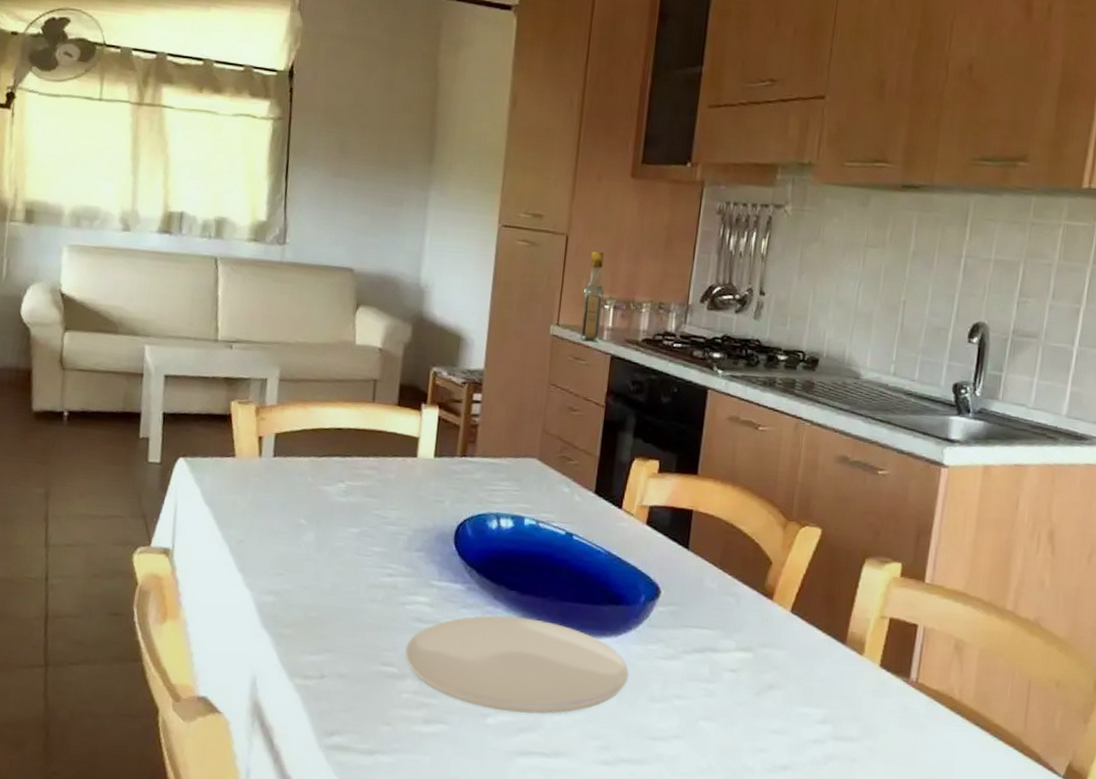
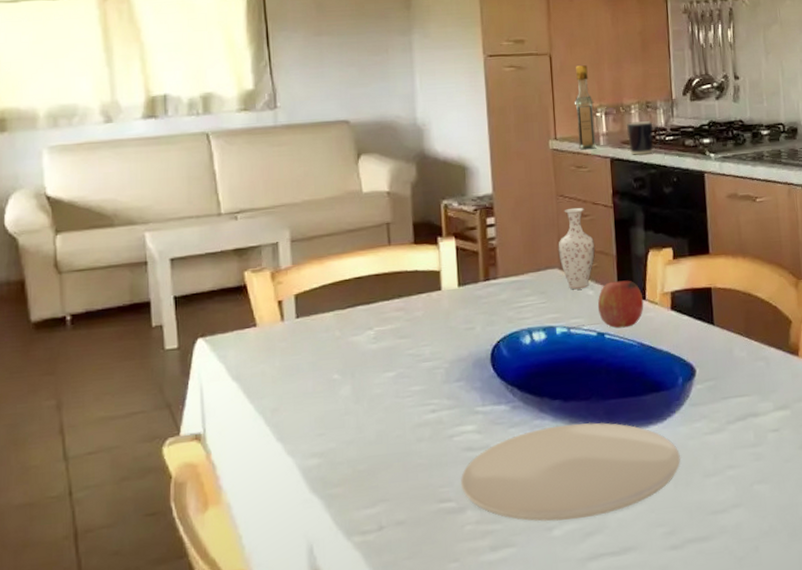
vase: none [540,399,580,485] -> present [558,207,595,290]
fruit: none [570,483,620,533] -> present [597,280,644,328]
mug: none [632,321,670,358] -> present [626,121,662,155]

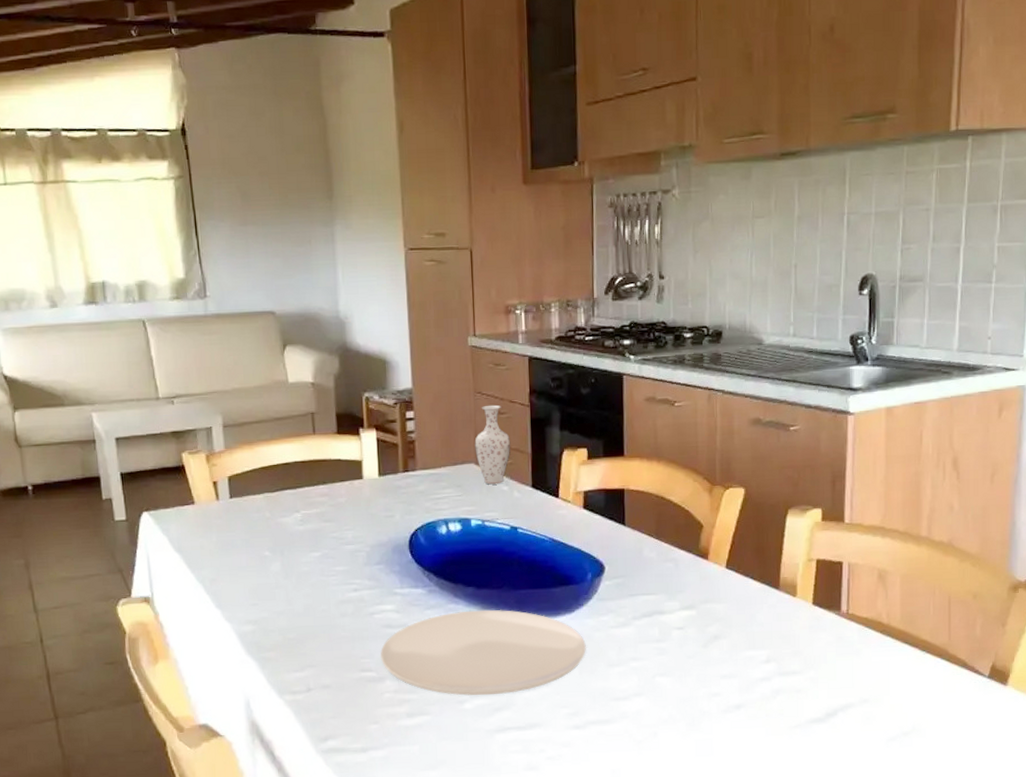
bottle: present [574,65,596,149] -> none [493,261,515,346]
fruit: present [597,280,644,328] -> none [511,478,557,524]
mug: present [626,121,662,155] -> none [545,320,582,354]

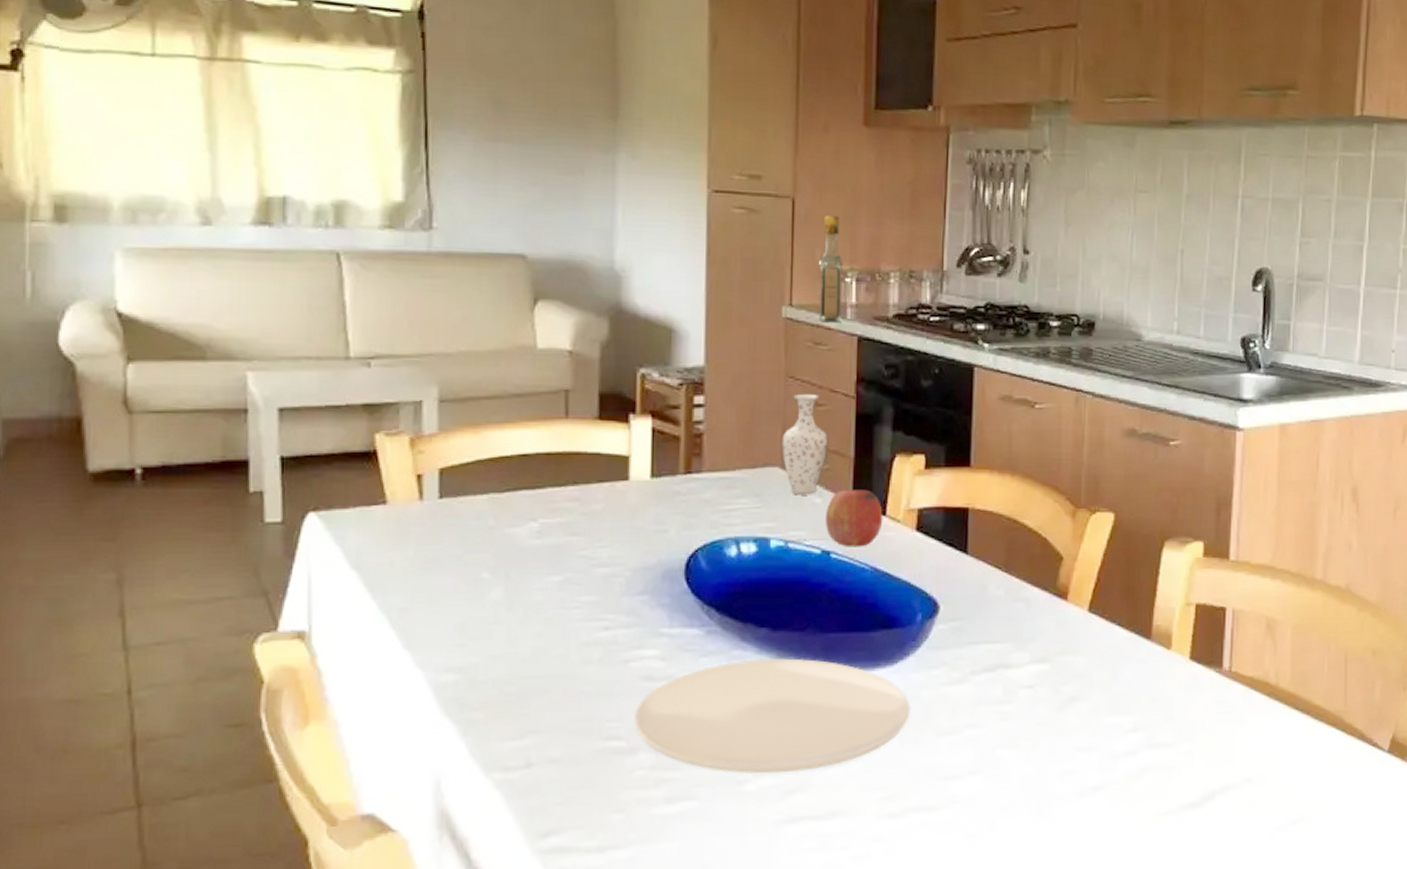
bottle: none [493,261,515,346] -> present [818,216,844,321]
fruit: none [511,478,557,524] -> present [825,489,883,547]

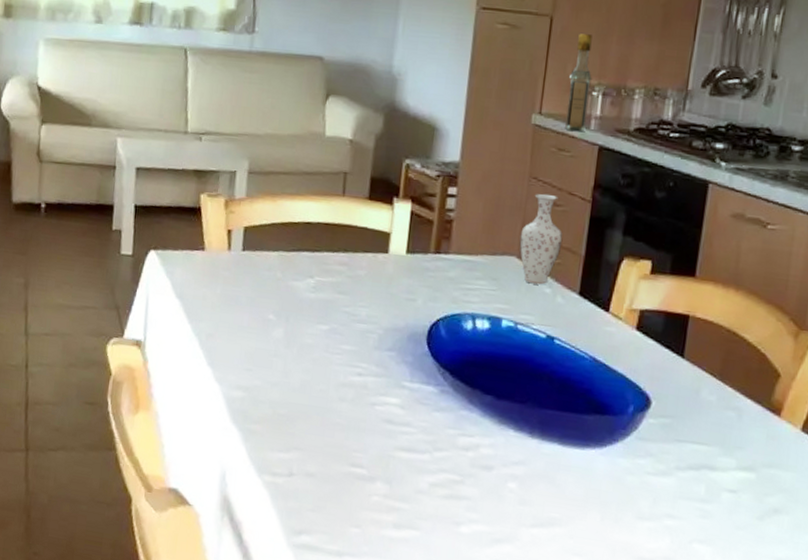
plate: present [635,658,910,774] -> none [375,420,614,527]
fruit: present [825,489,883,547] -> none [552,283,606,338]

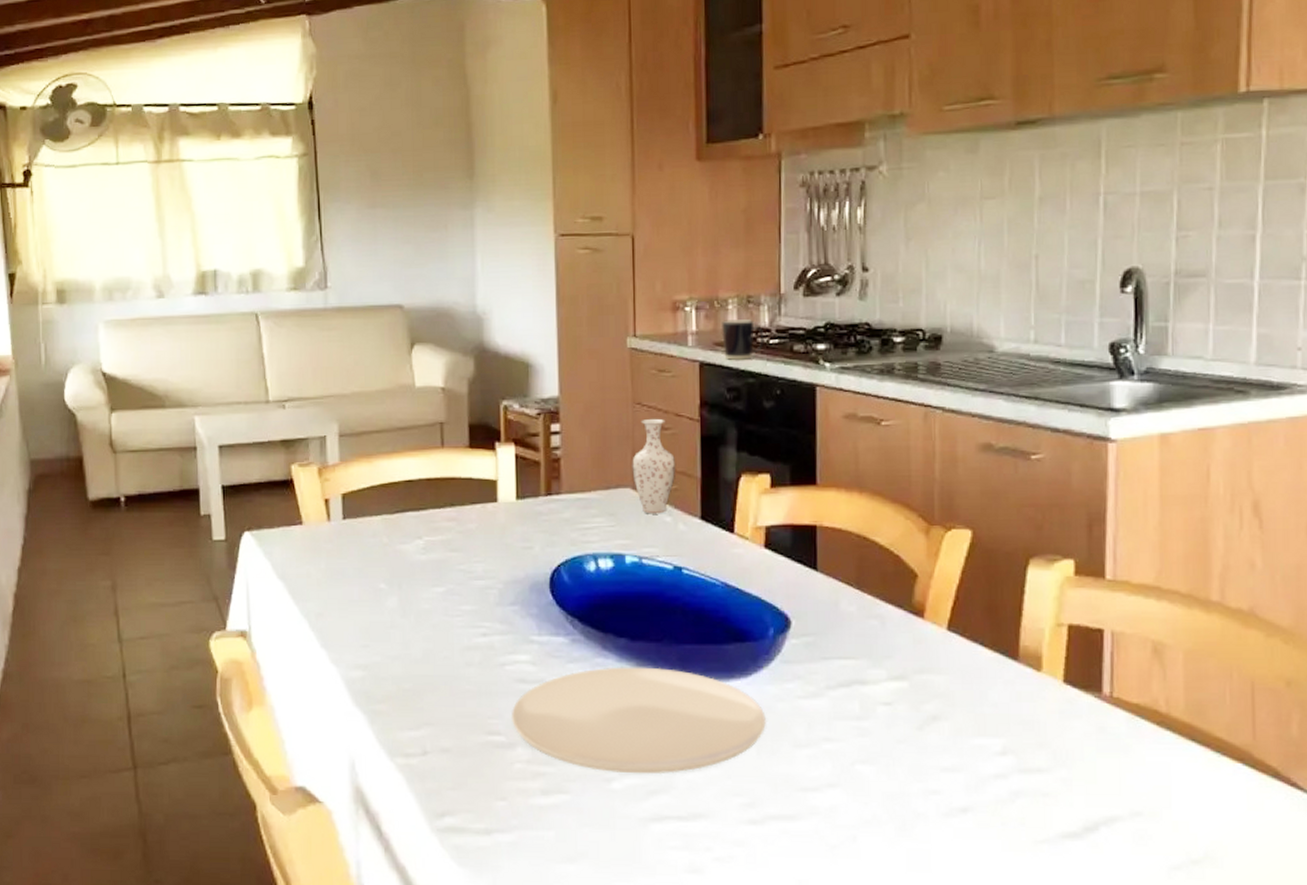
plate: none [375,420,614,527] -> present [512,667,766,774]
bottle: present [565,33,593,131] -> none [658,249,683,349]
mug: none [623,109,666,149] -> present [721,319,765,360]

